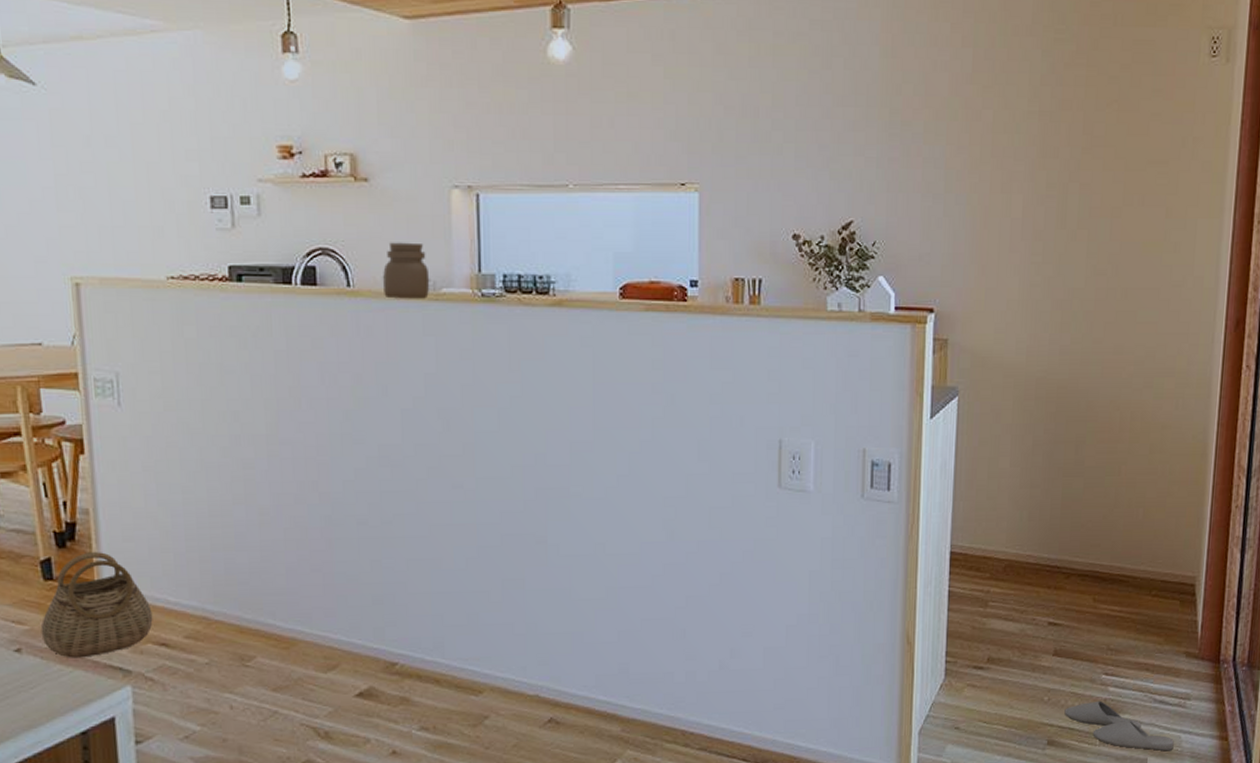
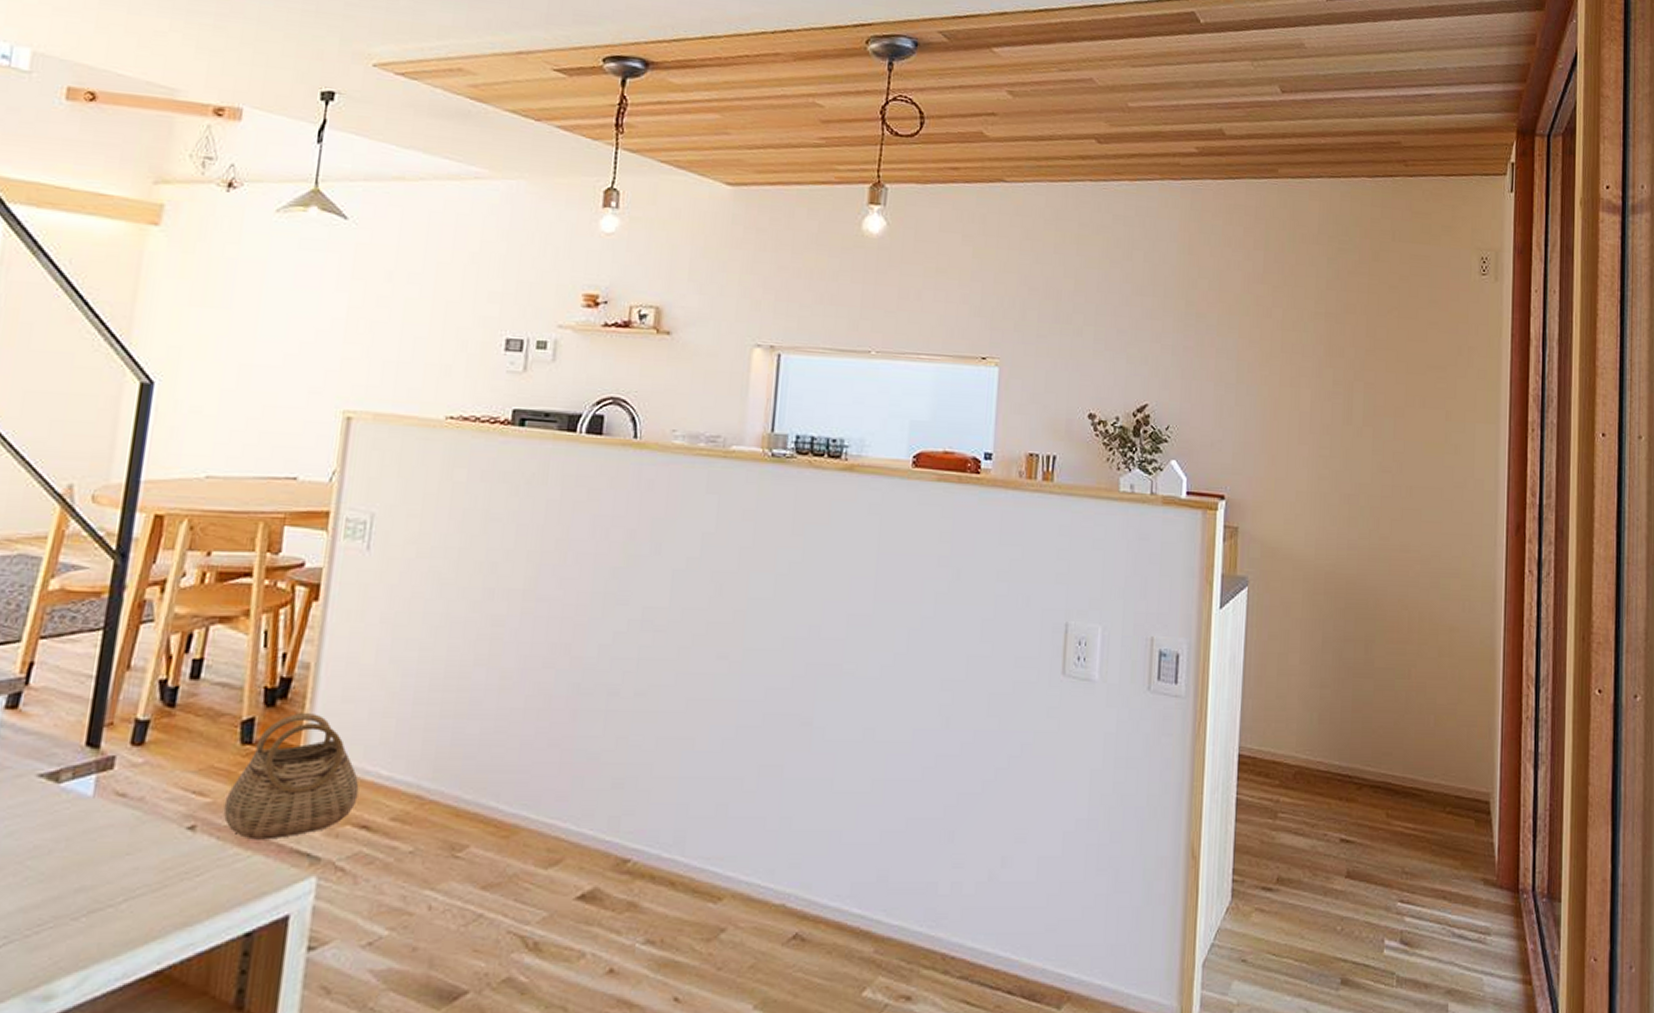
jar: present [383,242,430,299] -> none [671,396,721,455]
slippers: present [1064,700,1174,751] -> none [1359,933,1475,996]

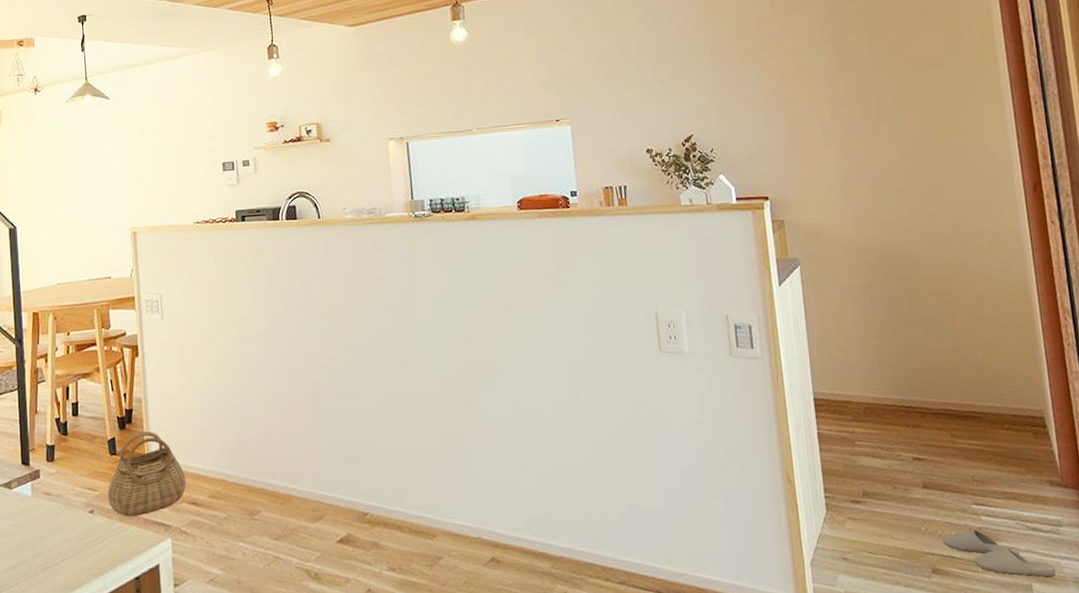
slippers: none [1359,933,1475,996] -> present [943,529,1056,577]

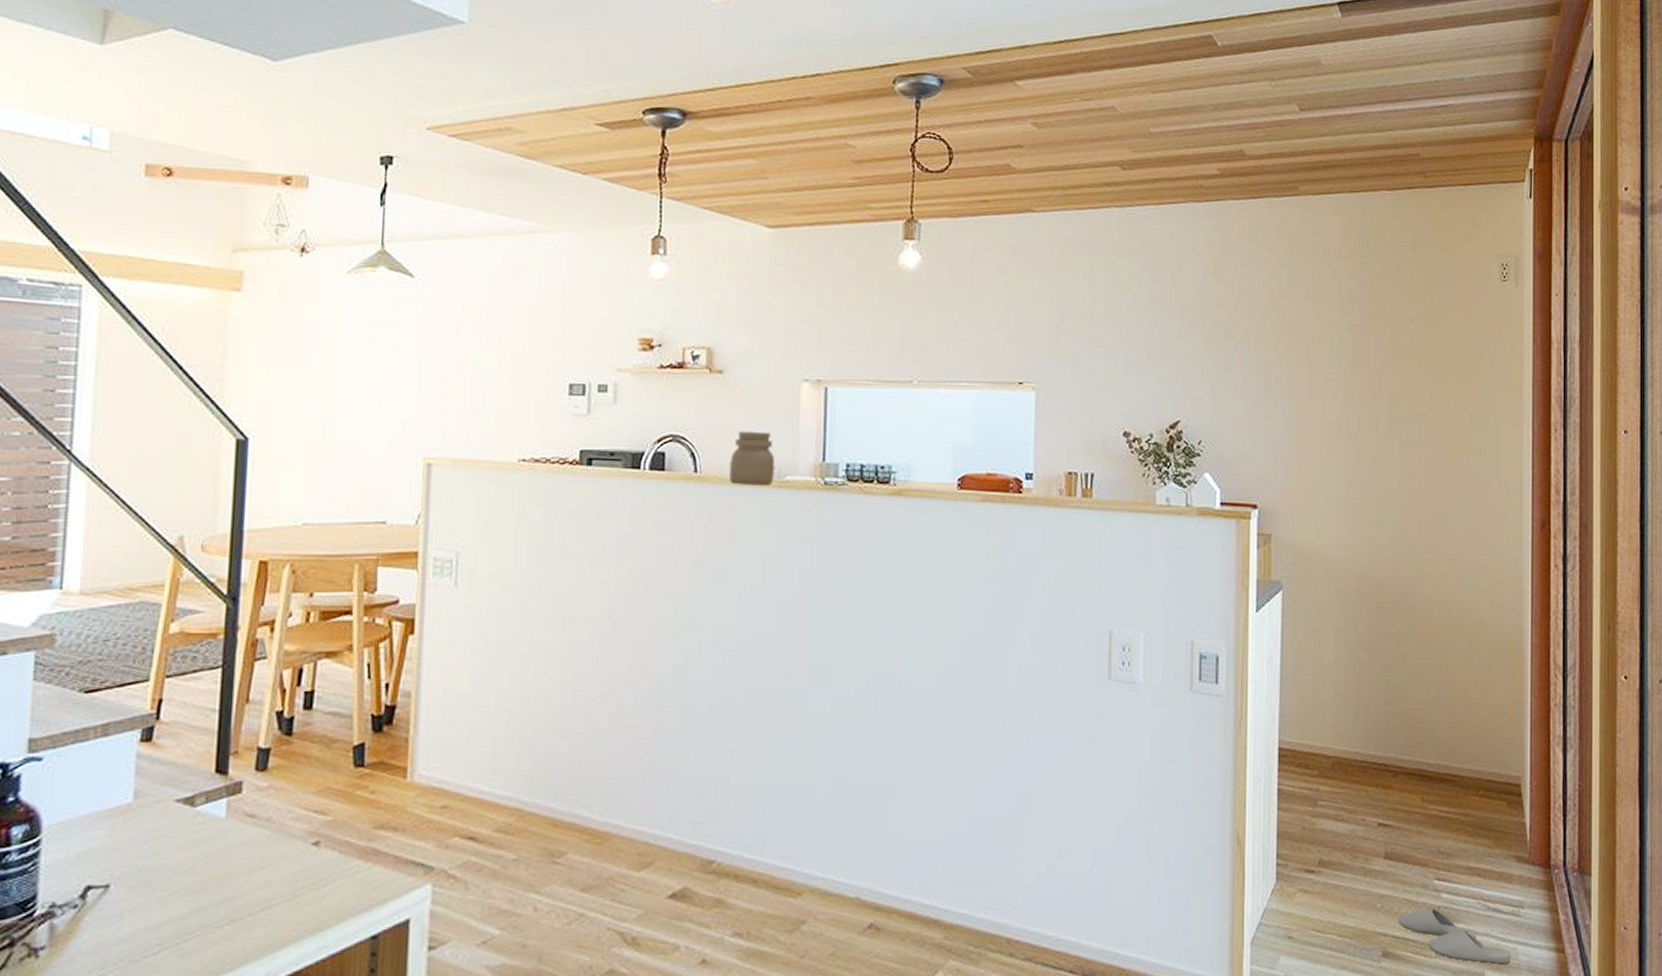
basket: present [107,431,186,517] -> none [343,737,464,853]
jar: none [343,182,377,225] -> present [729,431,775,486]

